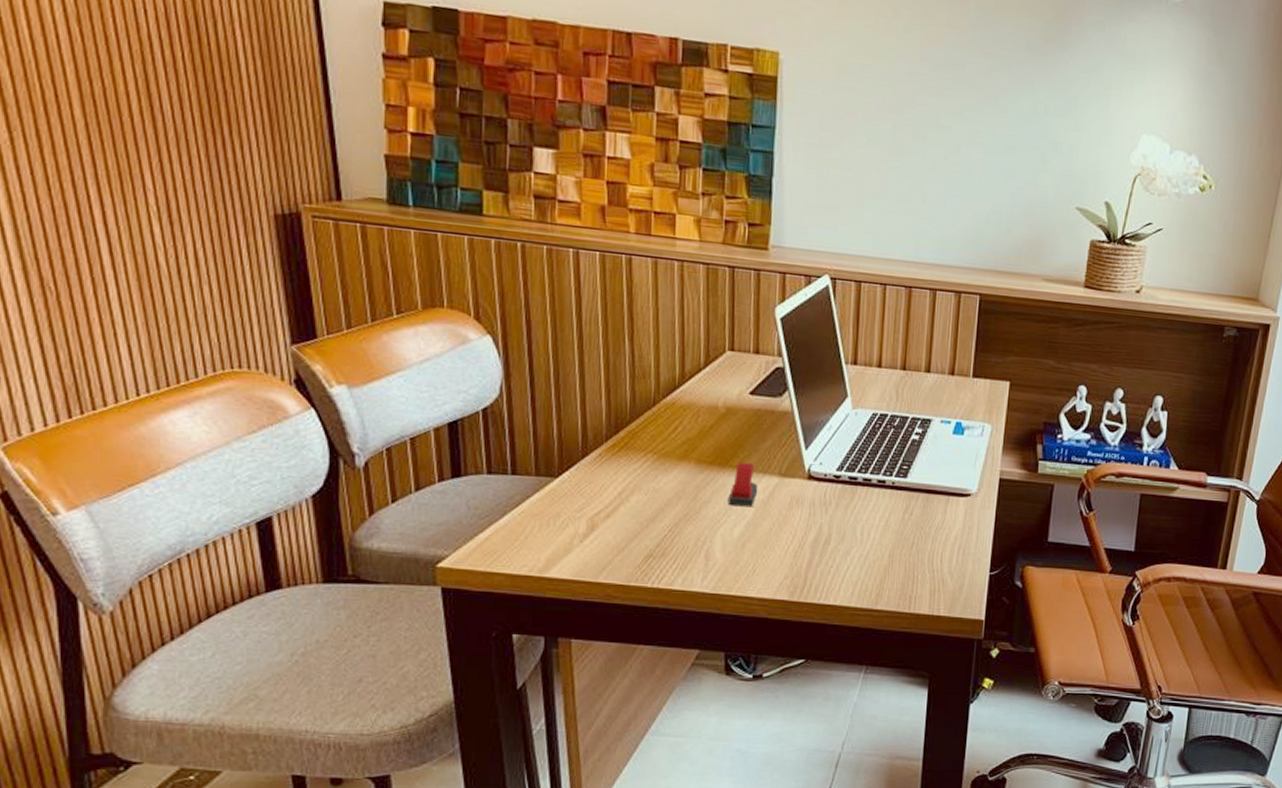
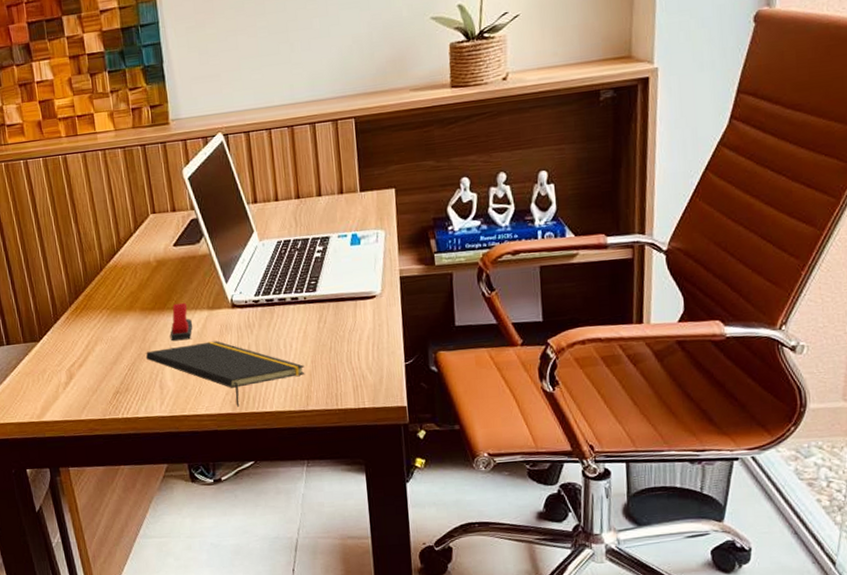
notepad: none [694,512,880,595] -> present [146,340,305,407]

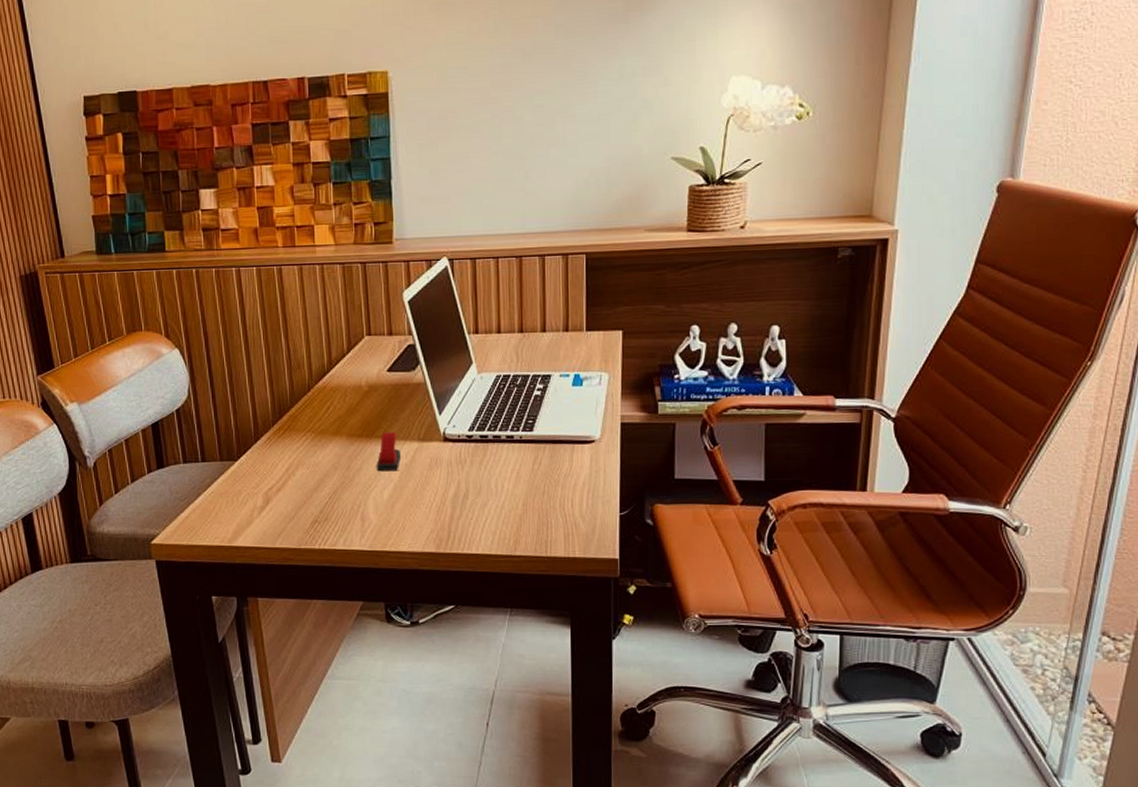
notepad: present [146,340,305,407] -> none [349,475,515,547]

